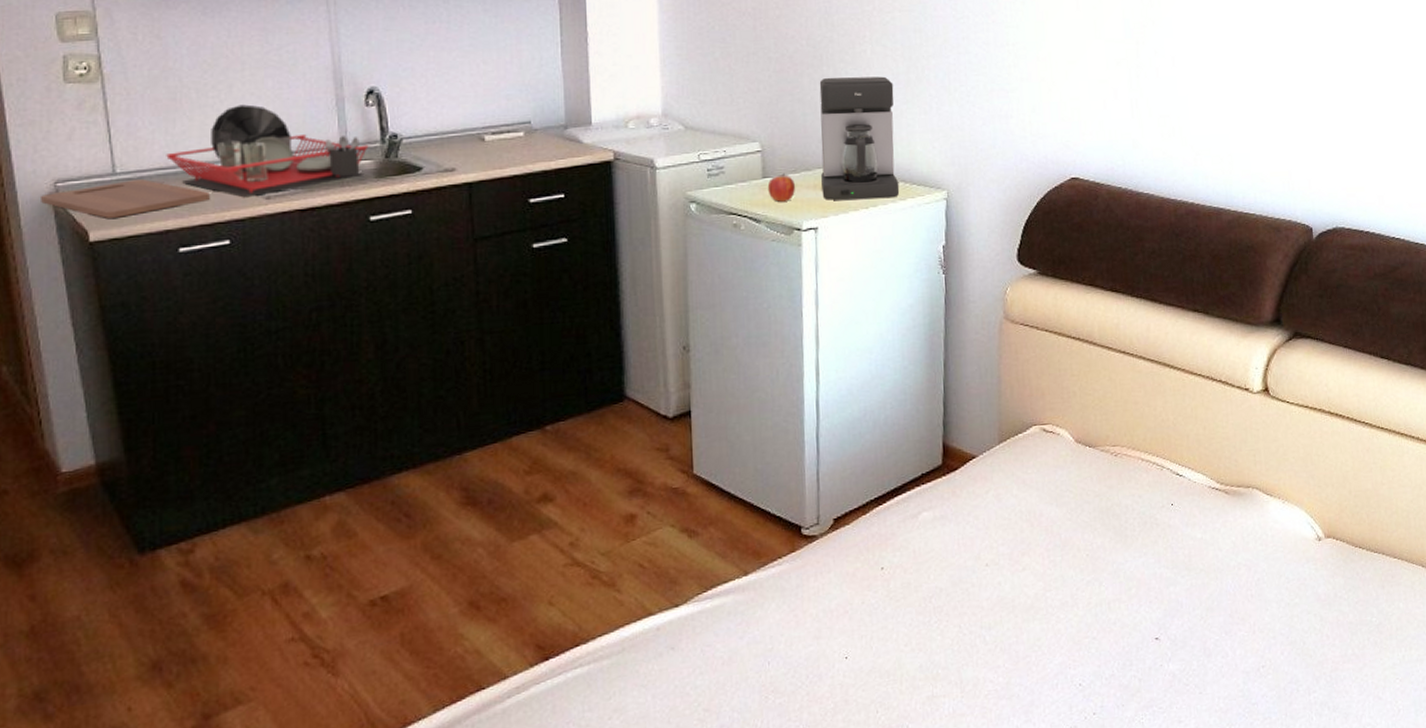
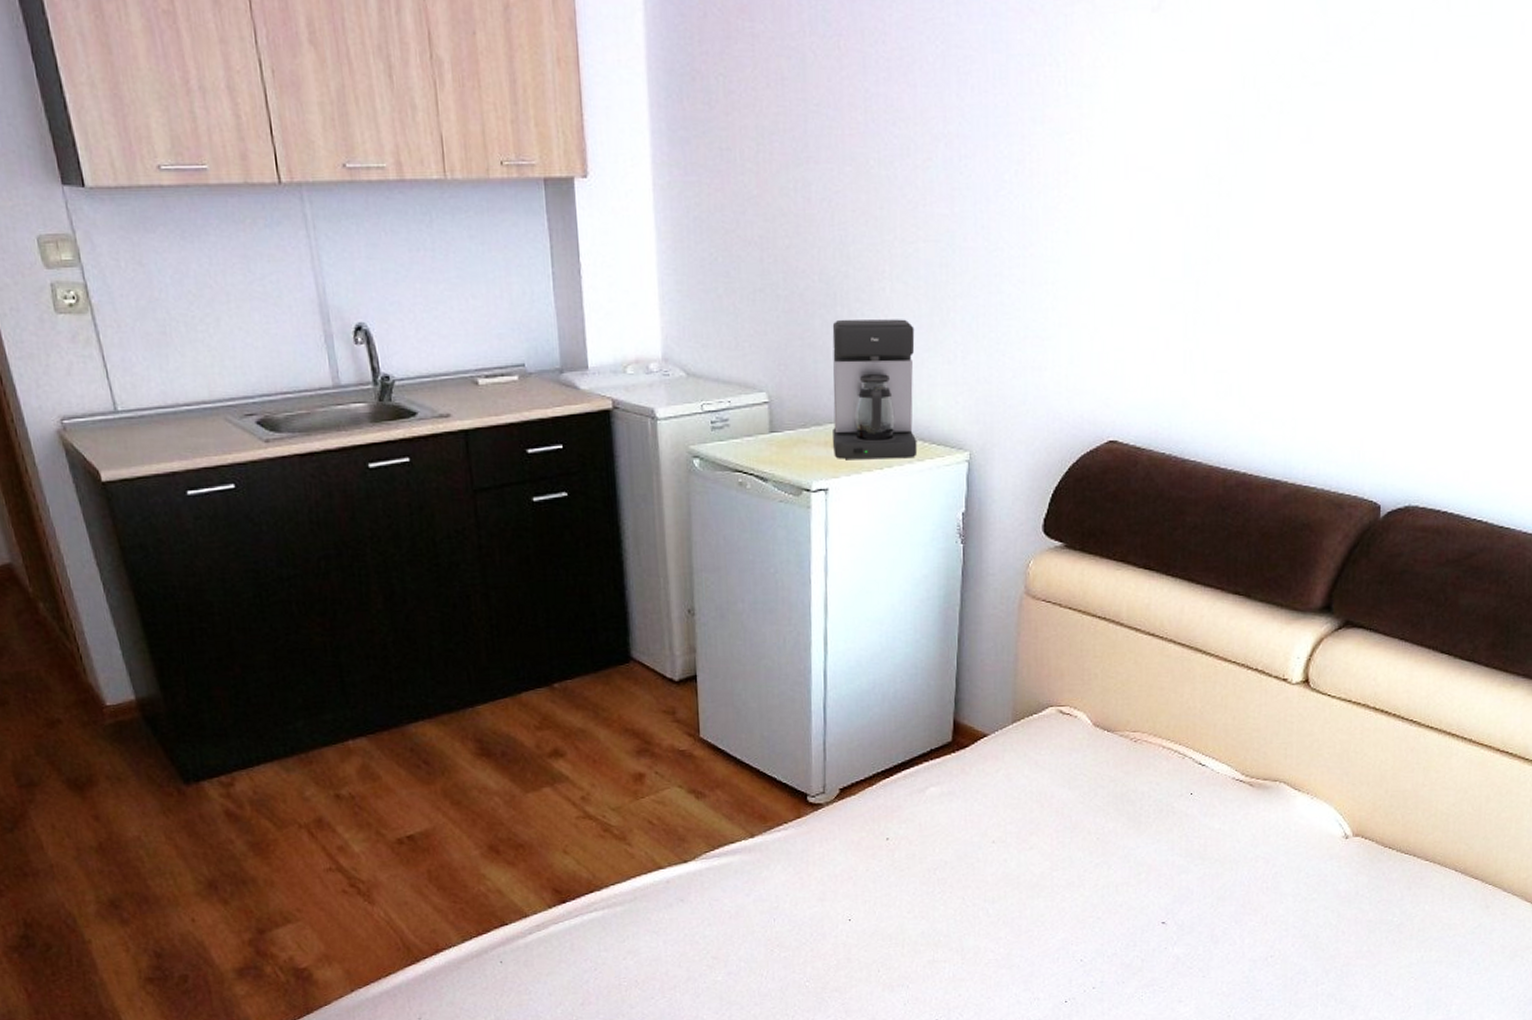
cutting board: present [41,179,210,218] -> none [50,418,211,458]
dish rack: present [166,104,369,198] -> none [163,340,362,440]
fruit: present [767,173,796,202] -> none [775,428,806,459]

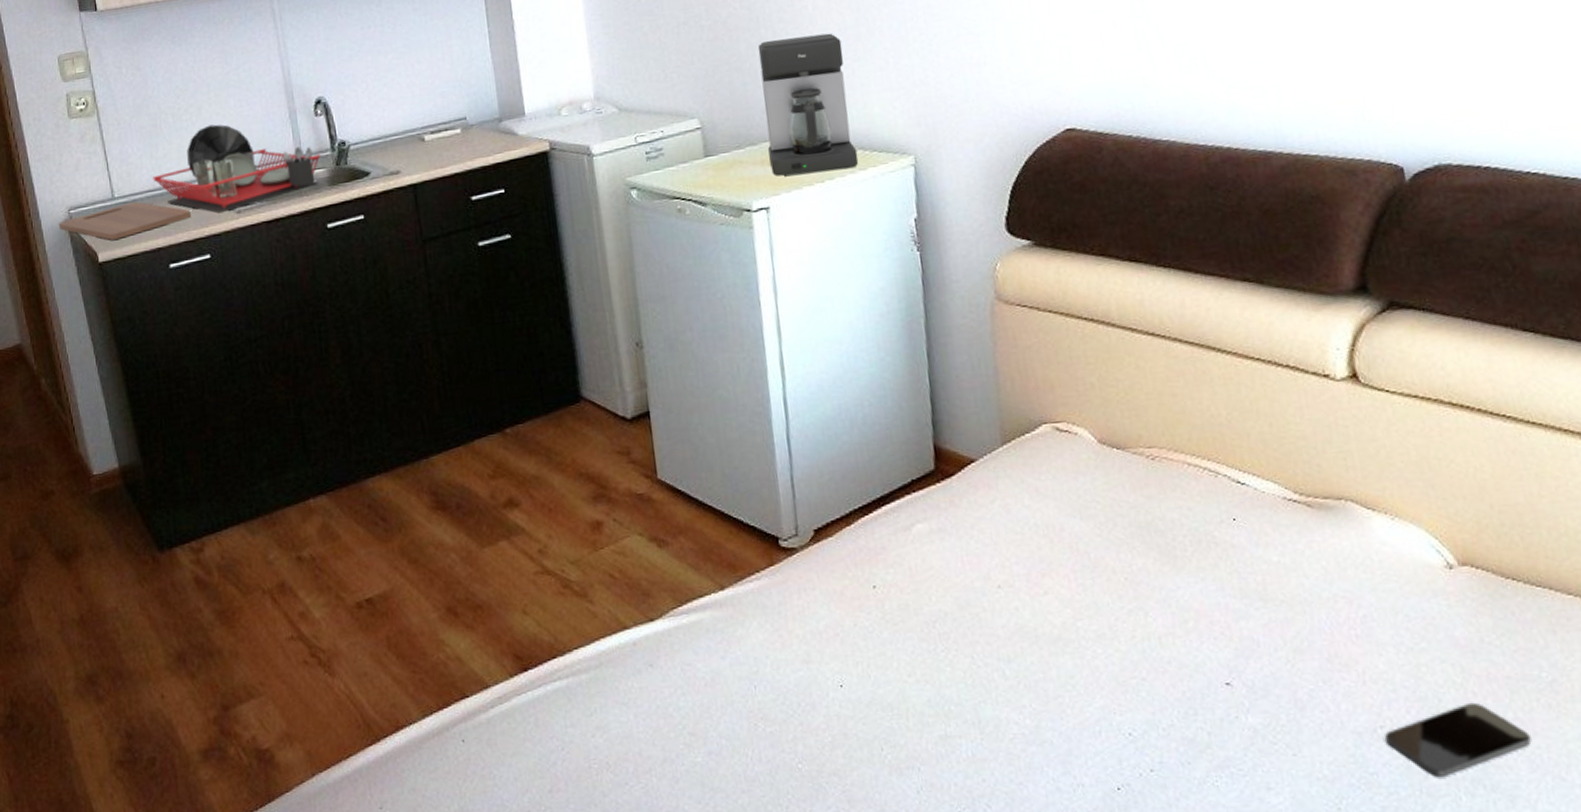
cutting board: none [50,418,211,458] -> present [59,202,191,240]
dish rack: none [163,340,362,440] -> present [153,124,321,214]
smartphone: none [1273,939,1376,993] -> present [1385,702,1532,777]

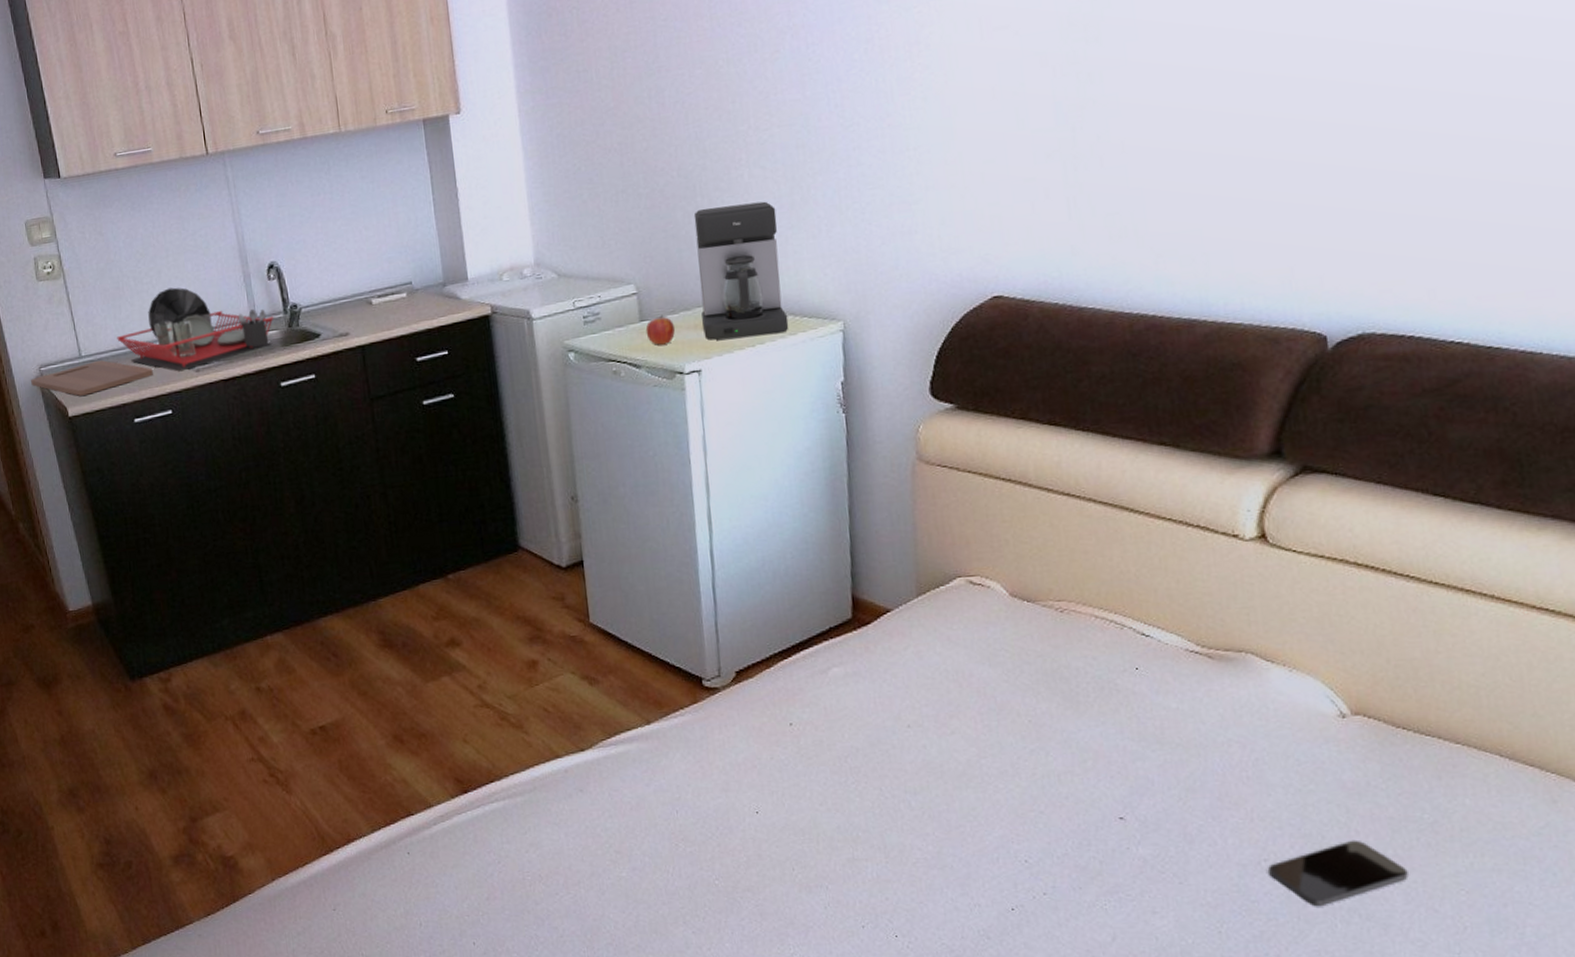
fruit: none [710,150,742,182] -> present [645,315,676,345]

